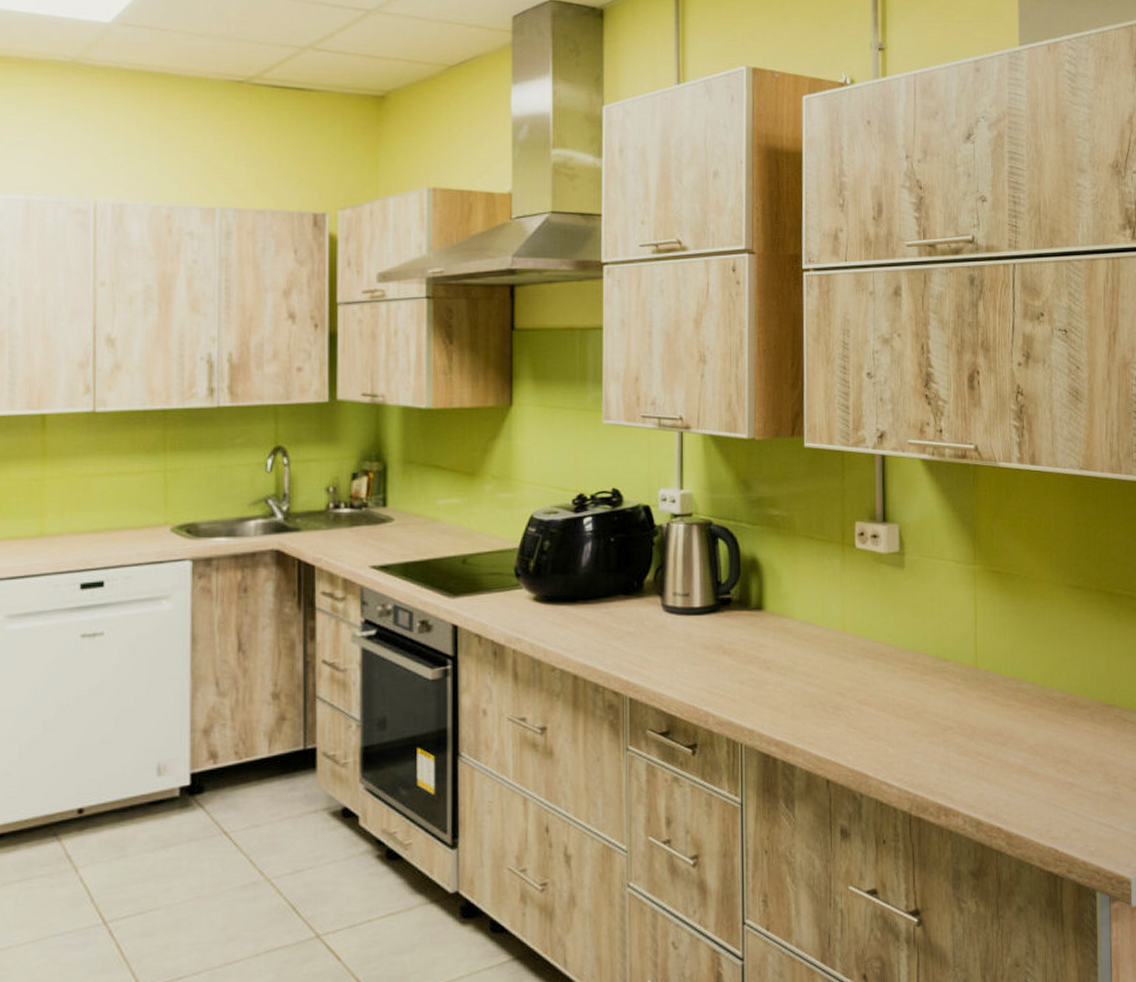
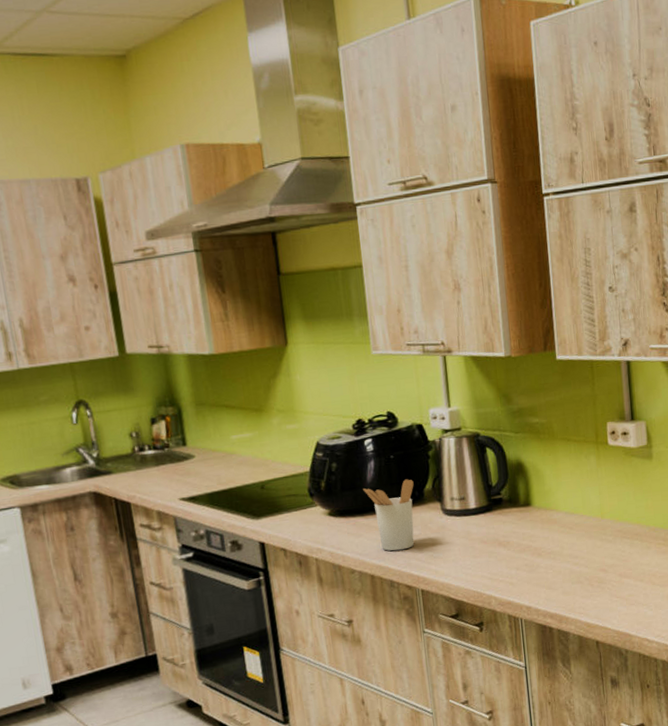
utensil holder: none [576,566,634,649] -> present [363,479,415,551]

